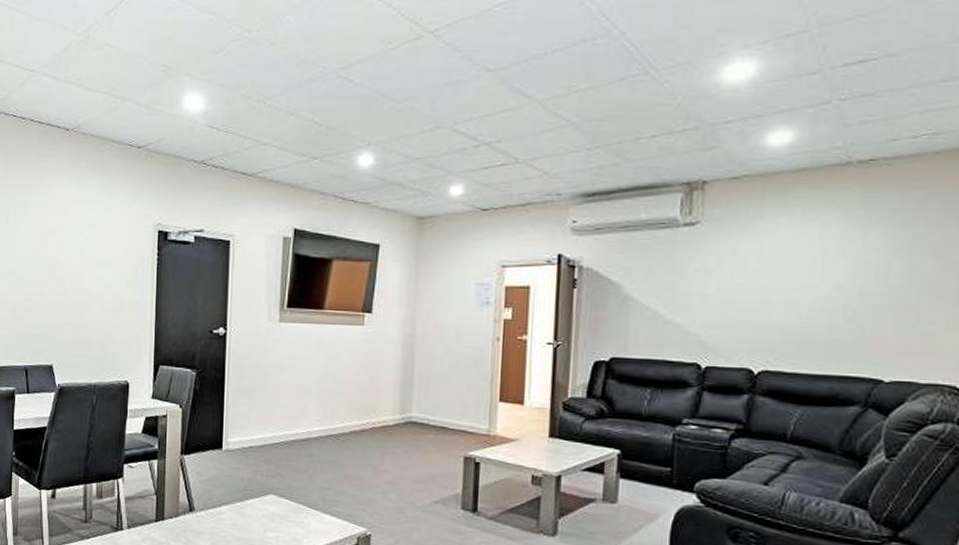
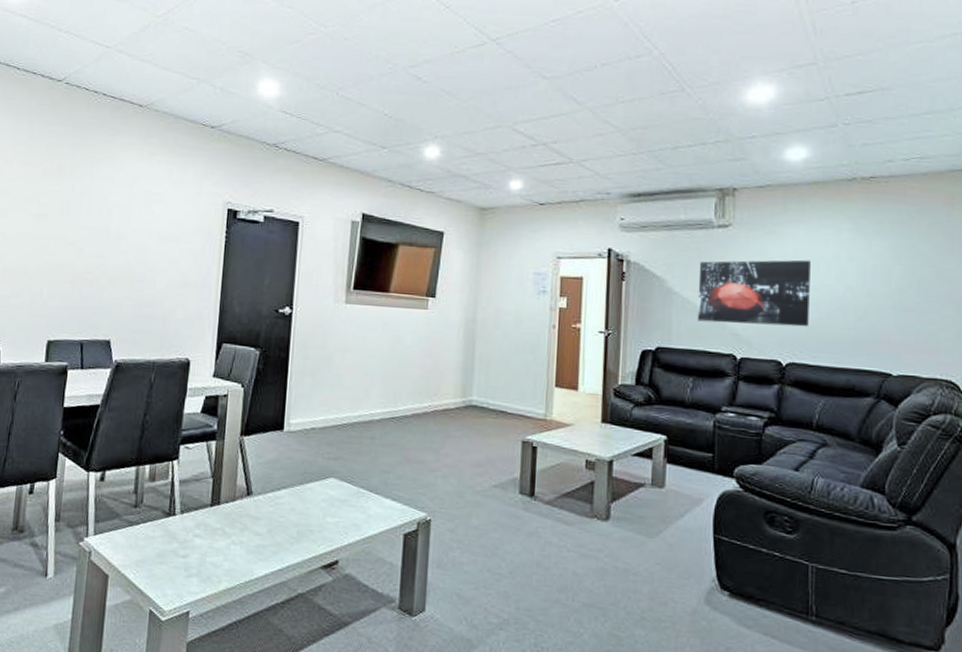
wall art: none [657,257,792,332] -> present [697,259,811,327]

